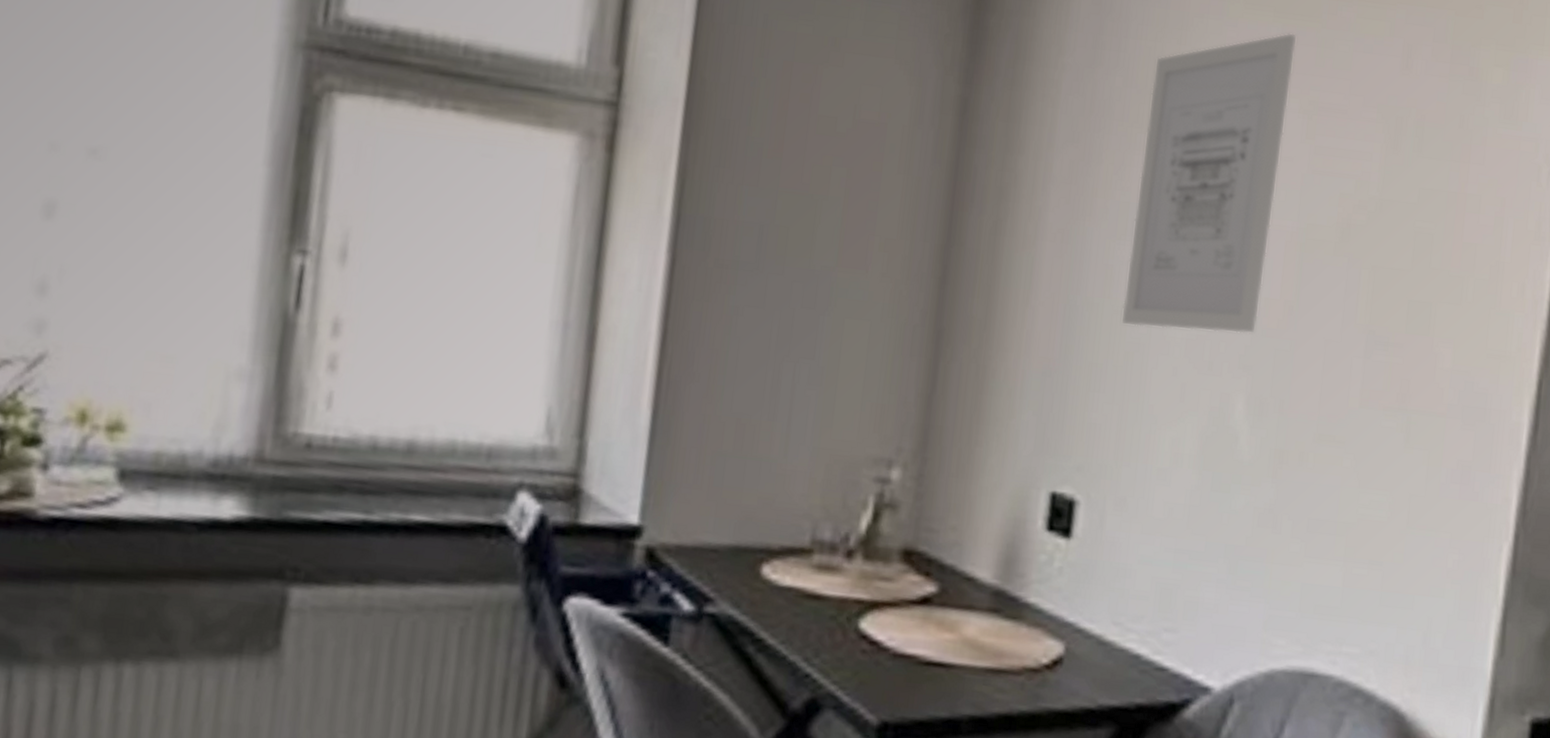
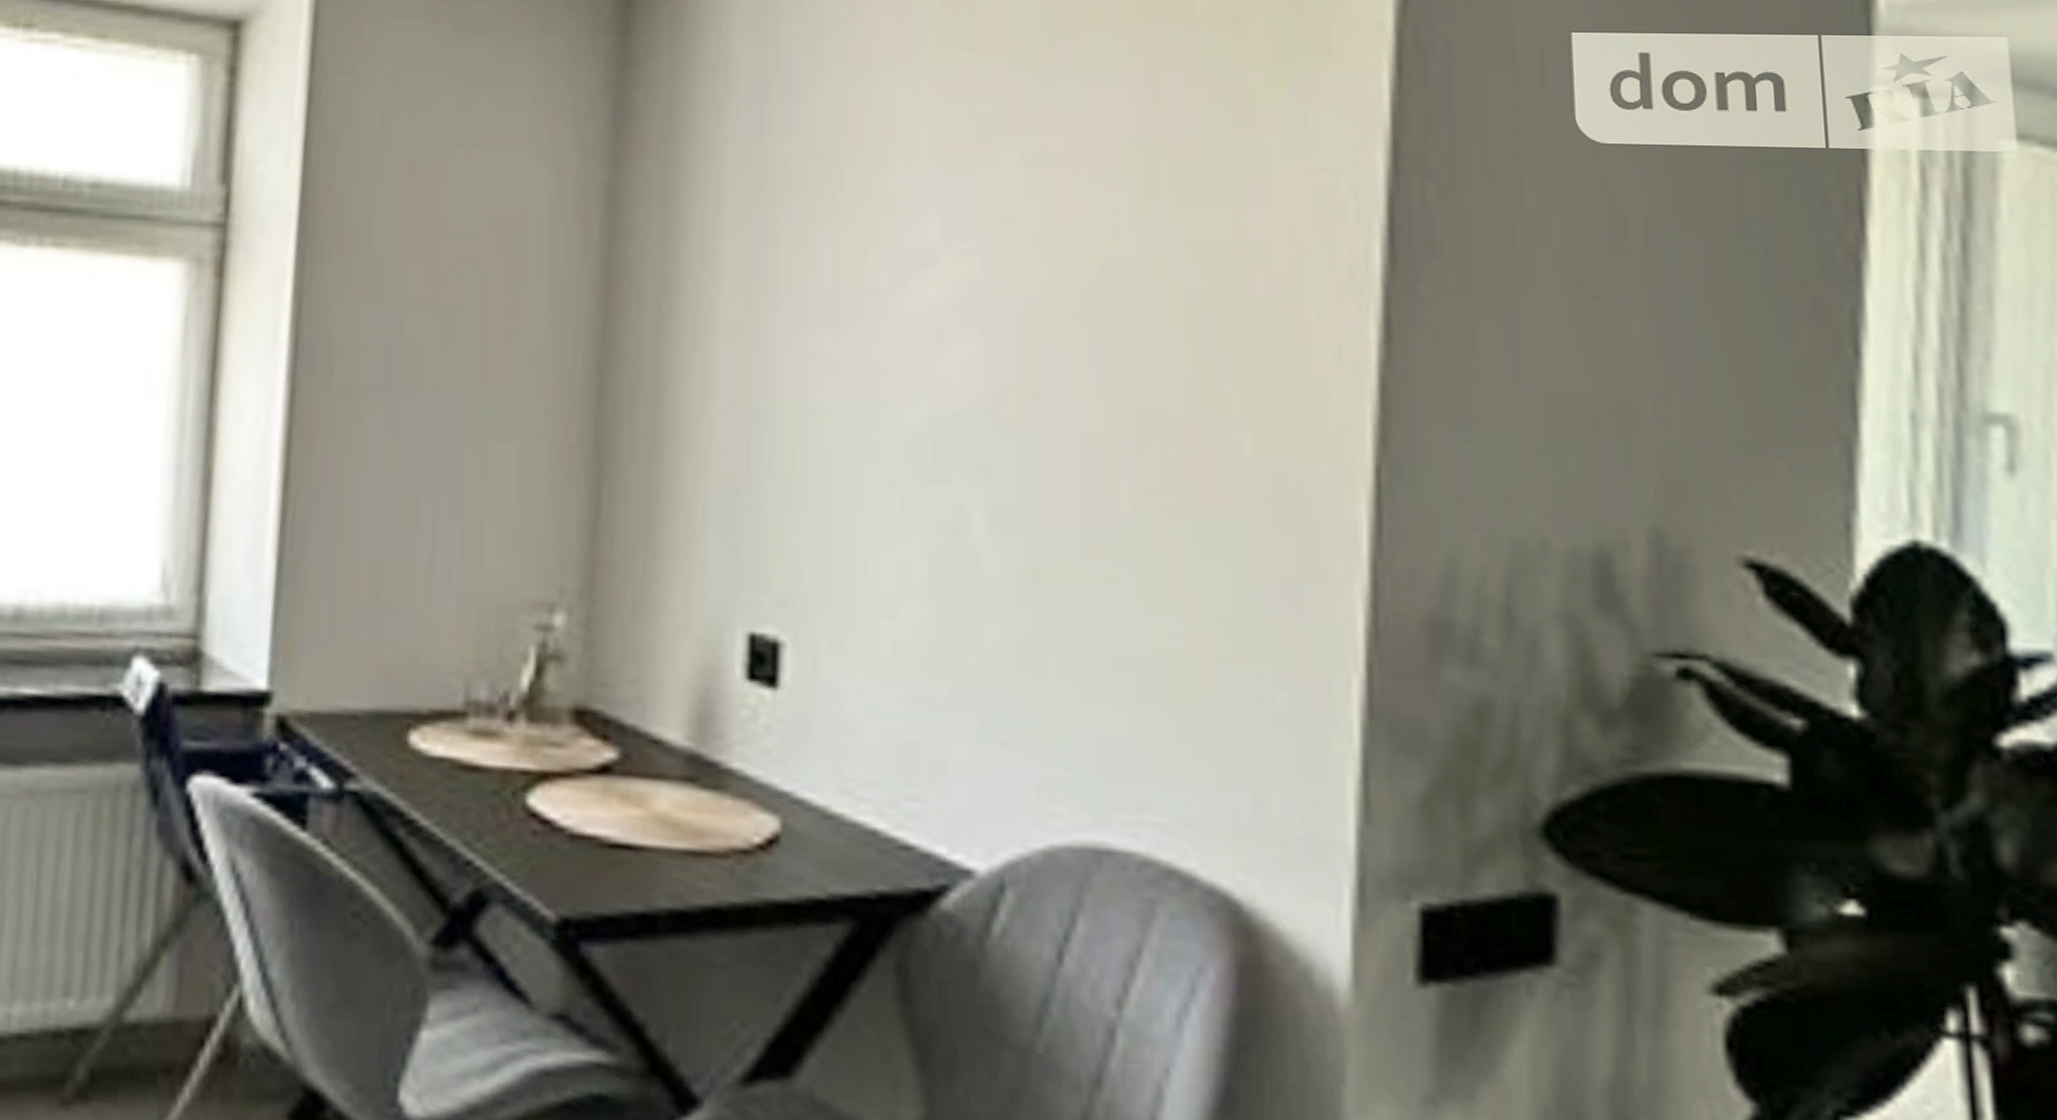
wall art: present [1122,33,1296,334] -> none [820,74,1008,431]

